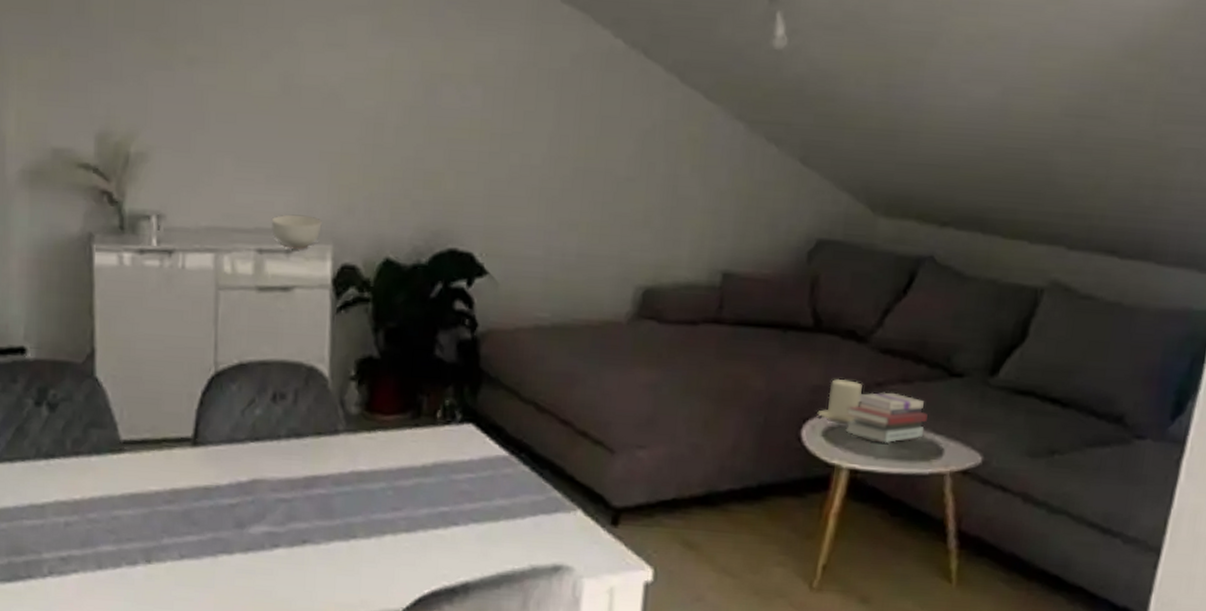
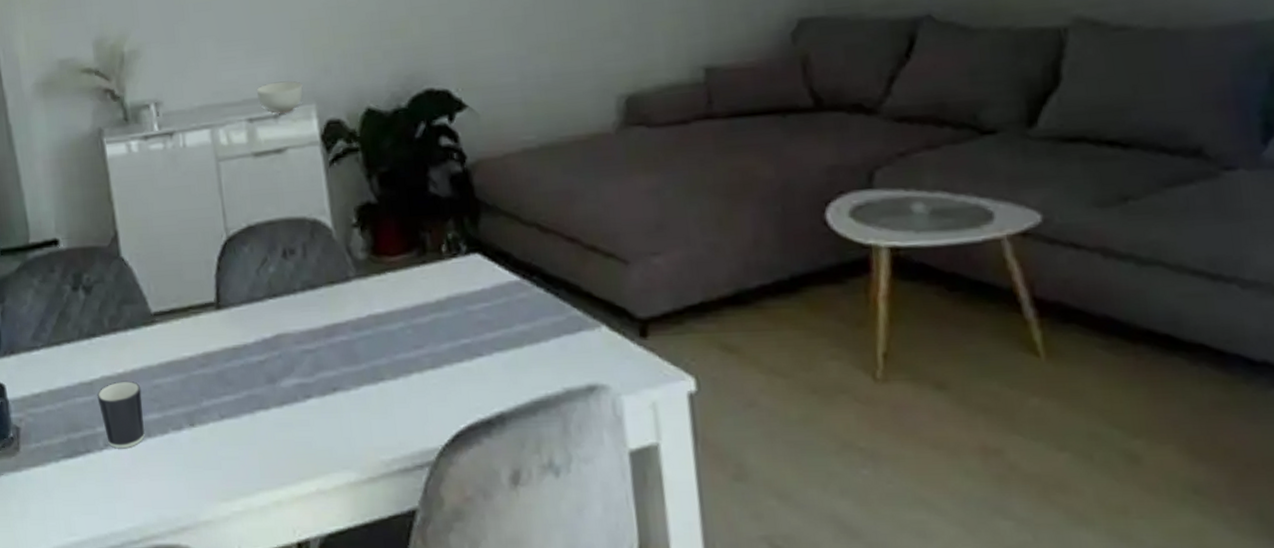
mug: none [47,507,98,578] -> present [97,380,145,449]
candle: present [817,379,862,425] -> none [839,154,885,203]
books: present [845,392,928,443] -> none [871,160,966,216]

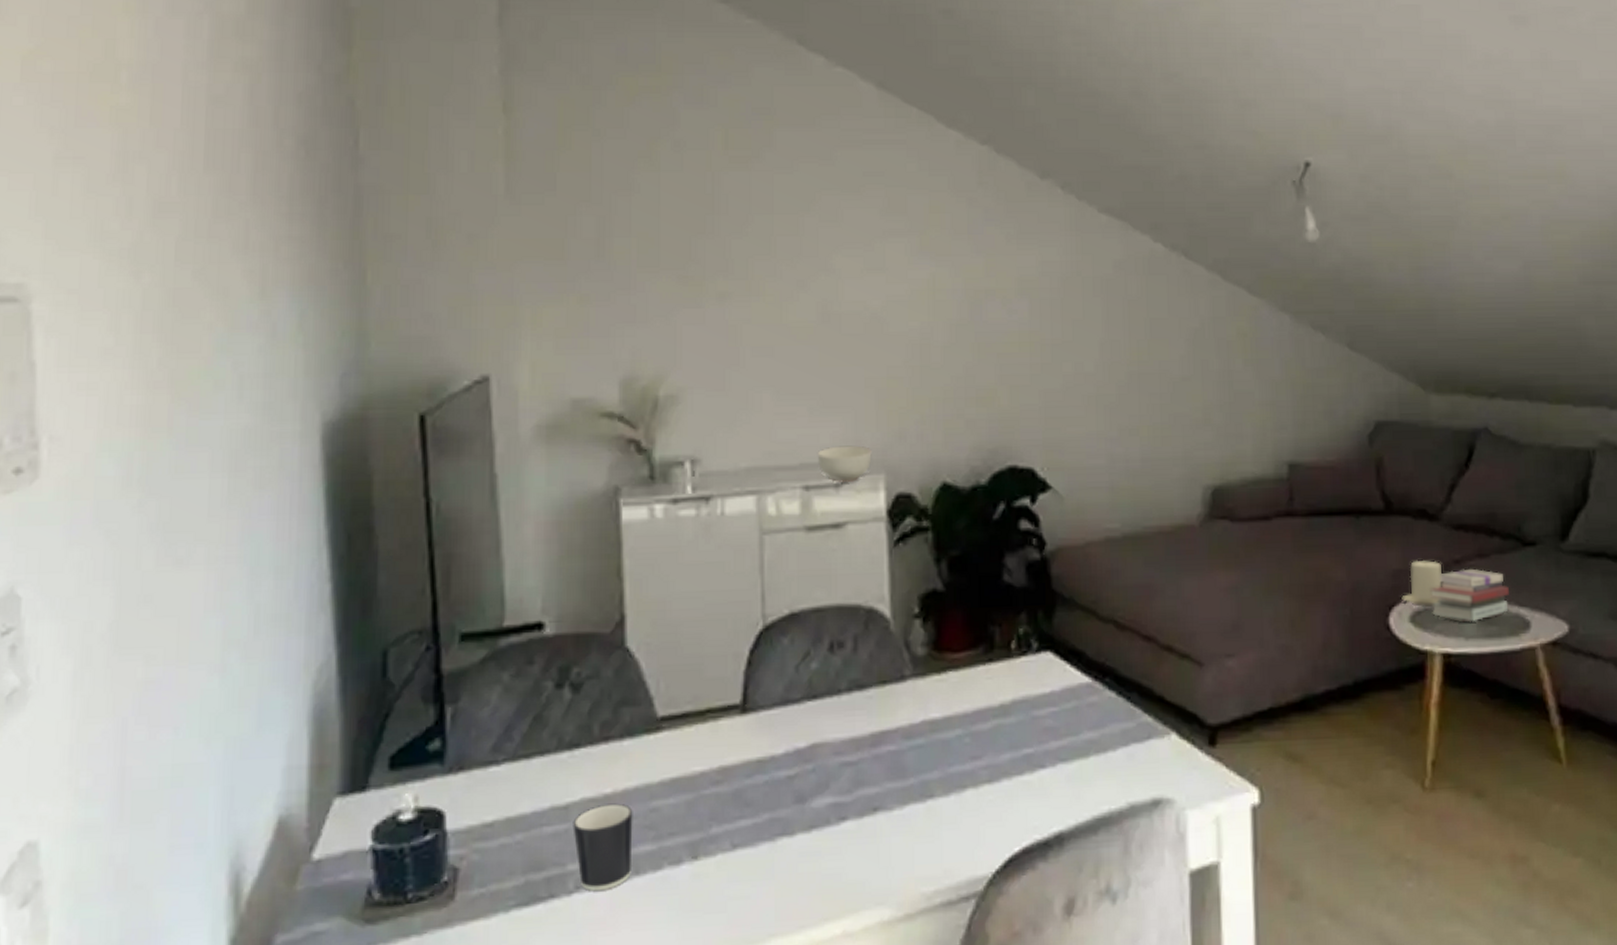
candle: none [839,154,885,203] -> present [1401,560,1442,608]
books: none [871,160,966,216] -> present [1429,568,1509,623]

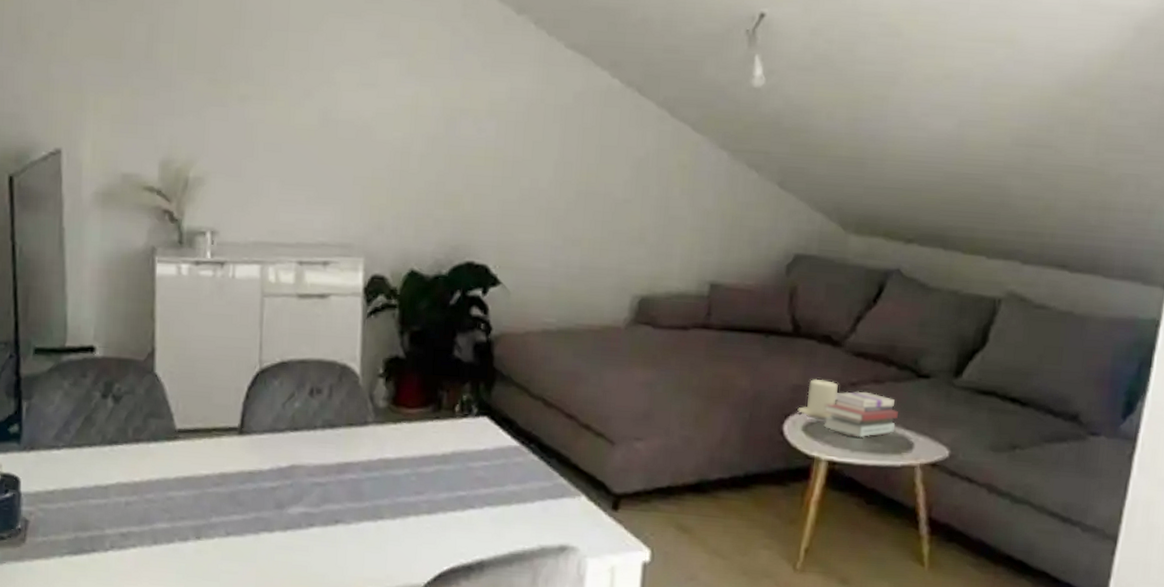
mug: present [572,803,633,892] -> none [110,489,155,552]
bowl: present [817,445,872,483] -> none [310,230,355,262]

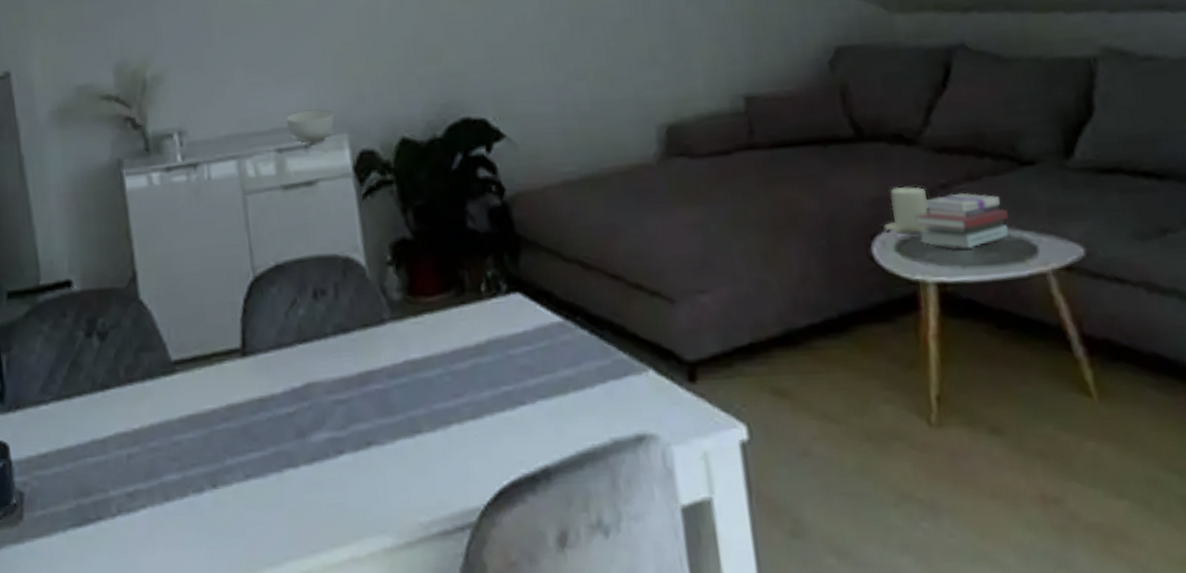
bowl: none [310,230,355,262] -> present [285,109,335,144]

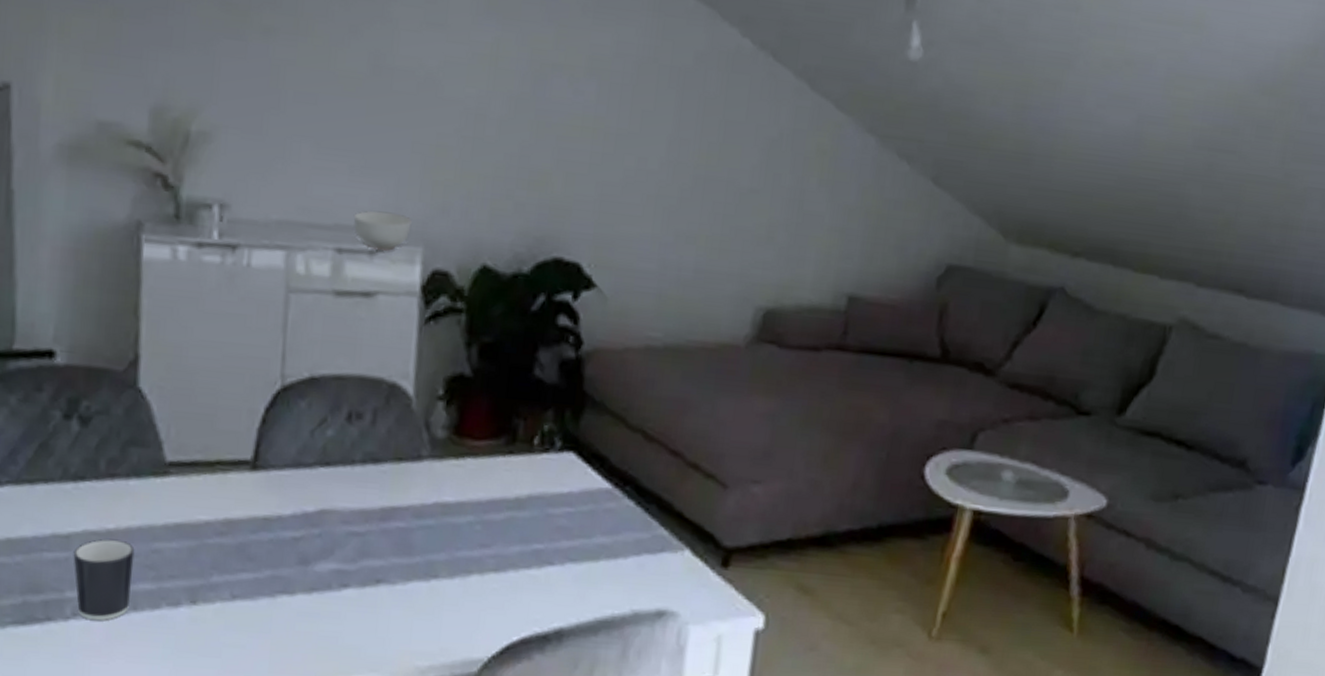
mug: none [110,437,162,515] -> present [73,539,135,621]
candle: present [883,186,929,236] -> none [941,414,989,463]
books: present [915,192,1009,250] -> none [970,429,1054,483]

